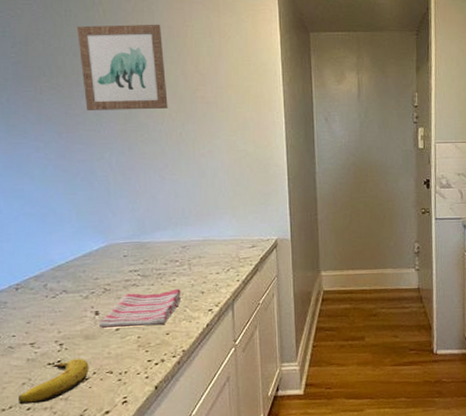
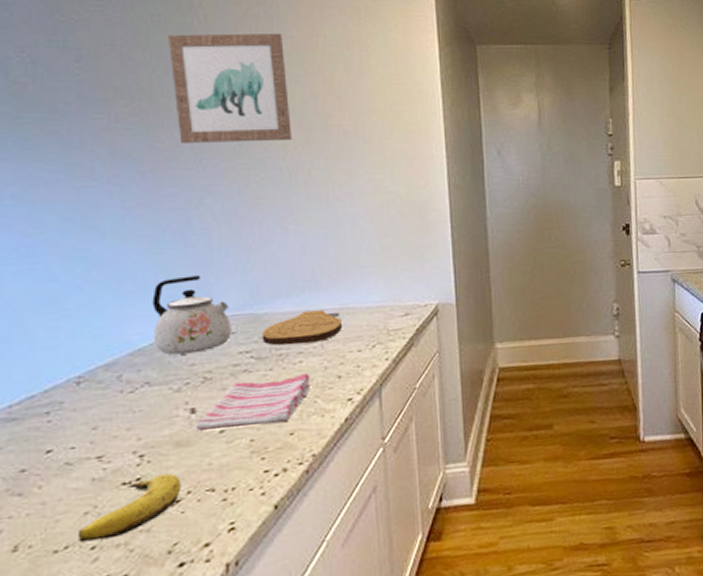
kettle: none [67,212,124,271] -> present [152,275,232,355]
cutting board: none [146,241,206,267] -> present [261,310,343,346]

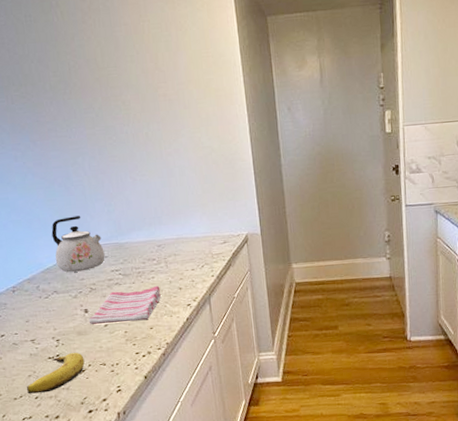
wall art: present [169,33,292,143] -> none [38,21,132,117]
cutting board: present [261,310,343,346] -> none [125,239,180,266]

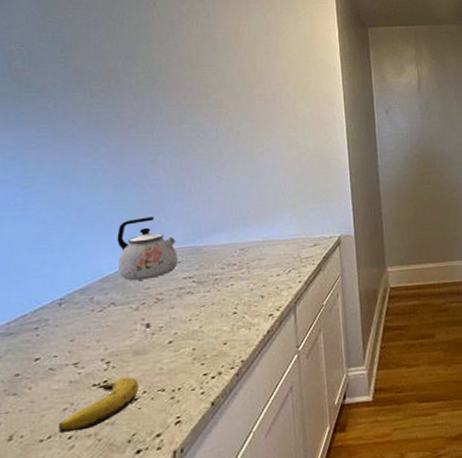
dish towel: present [88,285,161,325] -> none [150,293,239,342]

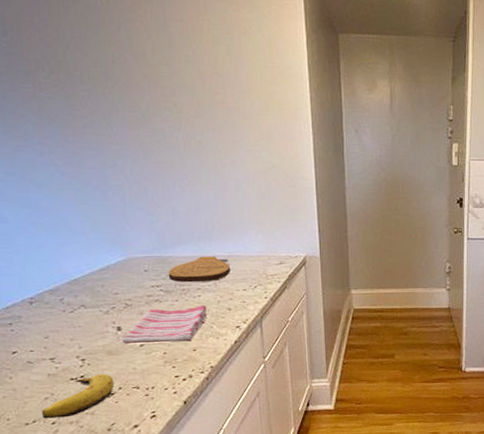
kettle: present [117,216,178,281] -> none [81,223,145,285]
dish towel: none [150,293,239,342] -> present [121,304,207,344]
cutting board: none [201,242,265,272] -> present [168,256,231,283]

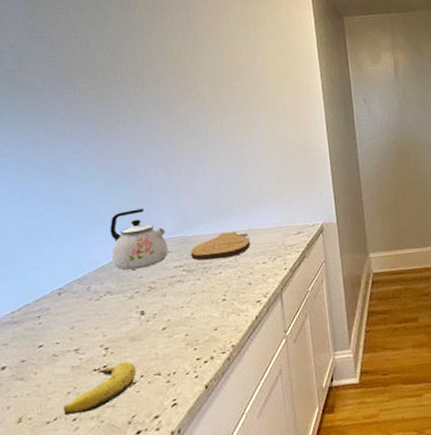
kettle: none [81,223,145,285] -> present [110,208,168,271]
dish towel: present [121,304,207,344] -> none [144,281,228,328]

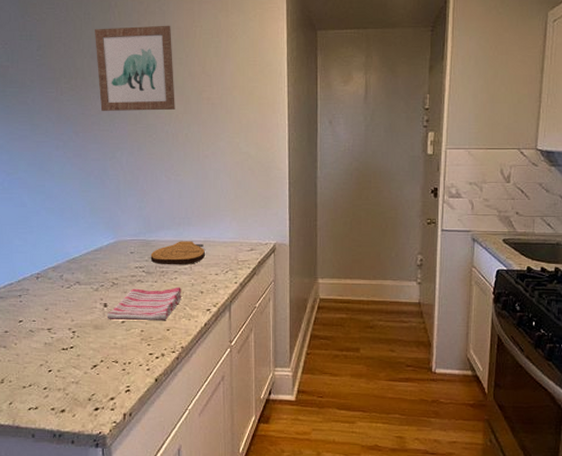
banana: present [63,361,136,416] -> none [36,346,97,384]
kettle: present [110,208,168,271] -> none [82,209,131,265]
wall art: none [114,19,207,108] -> present [95,25,175,111]
dish towel: none [144,281,228,328] -> present [107,286,181,321]

